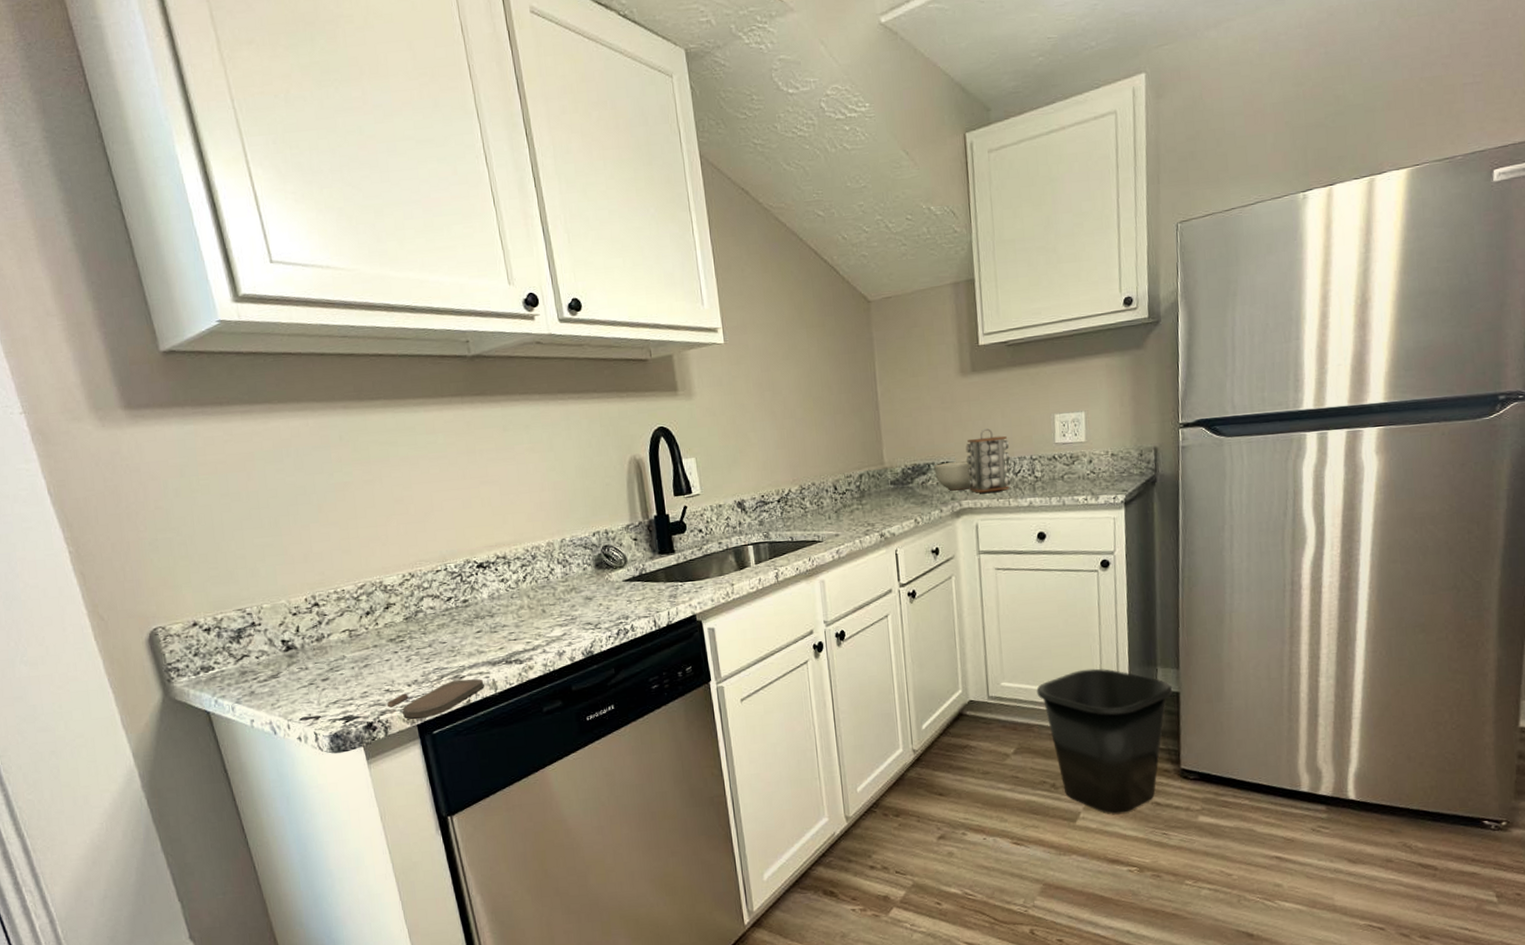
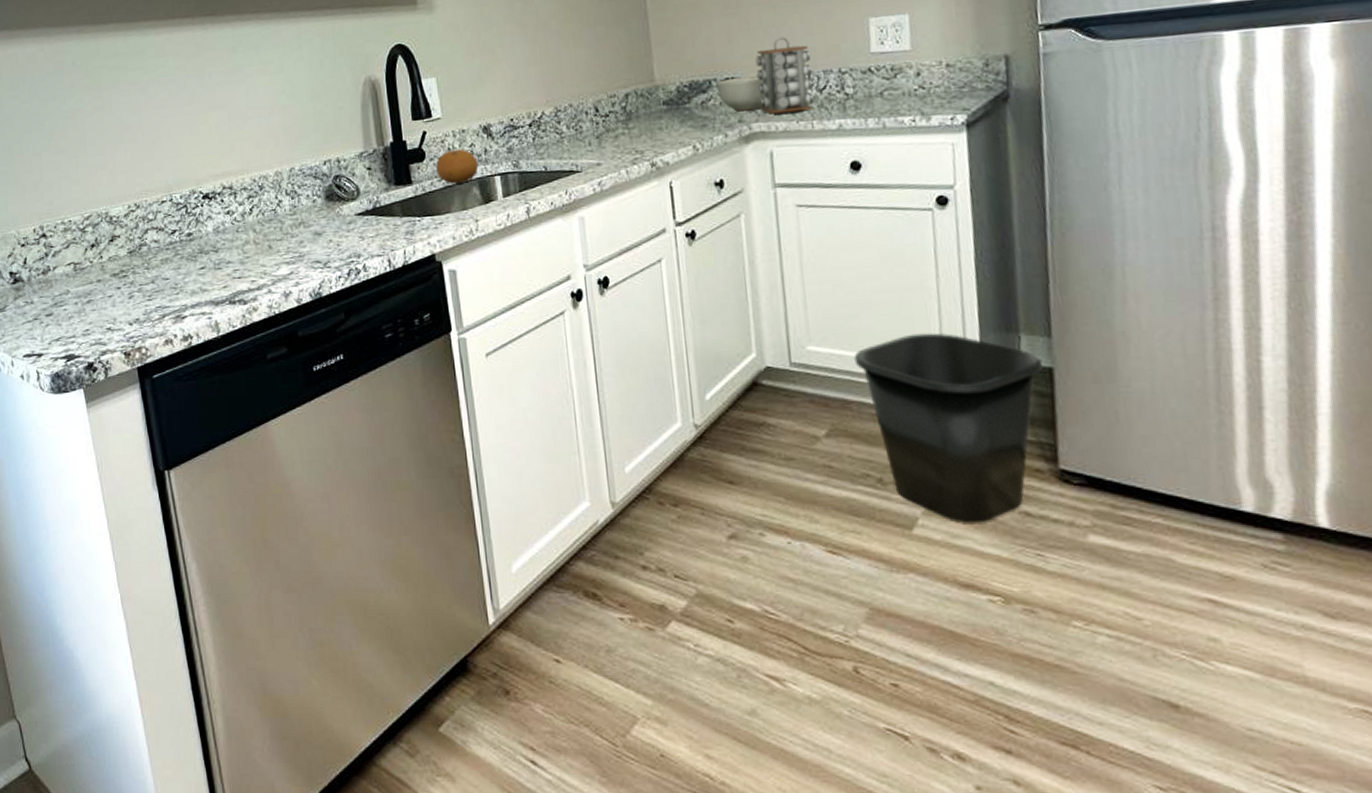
sponge: present [387,679,484,720] -> none [108,319,207,362]
fruit: none [696,521,734,553] -> present [436,149,479,184]

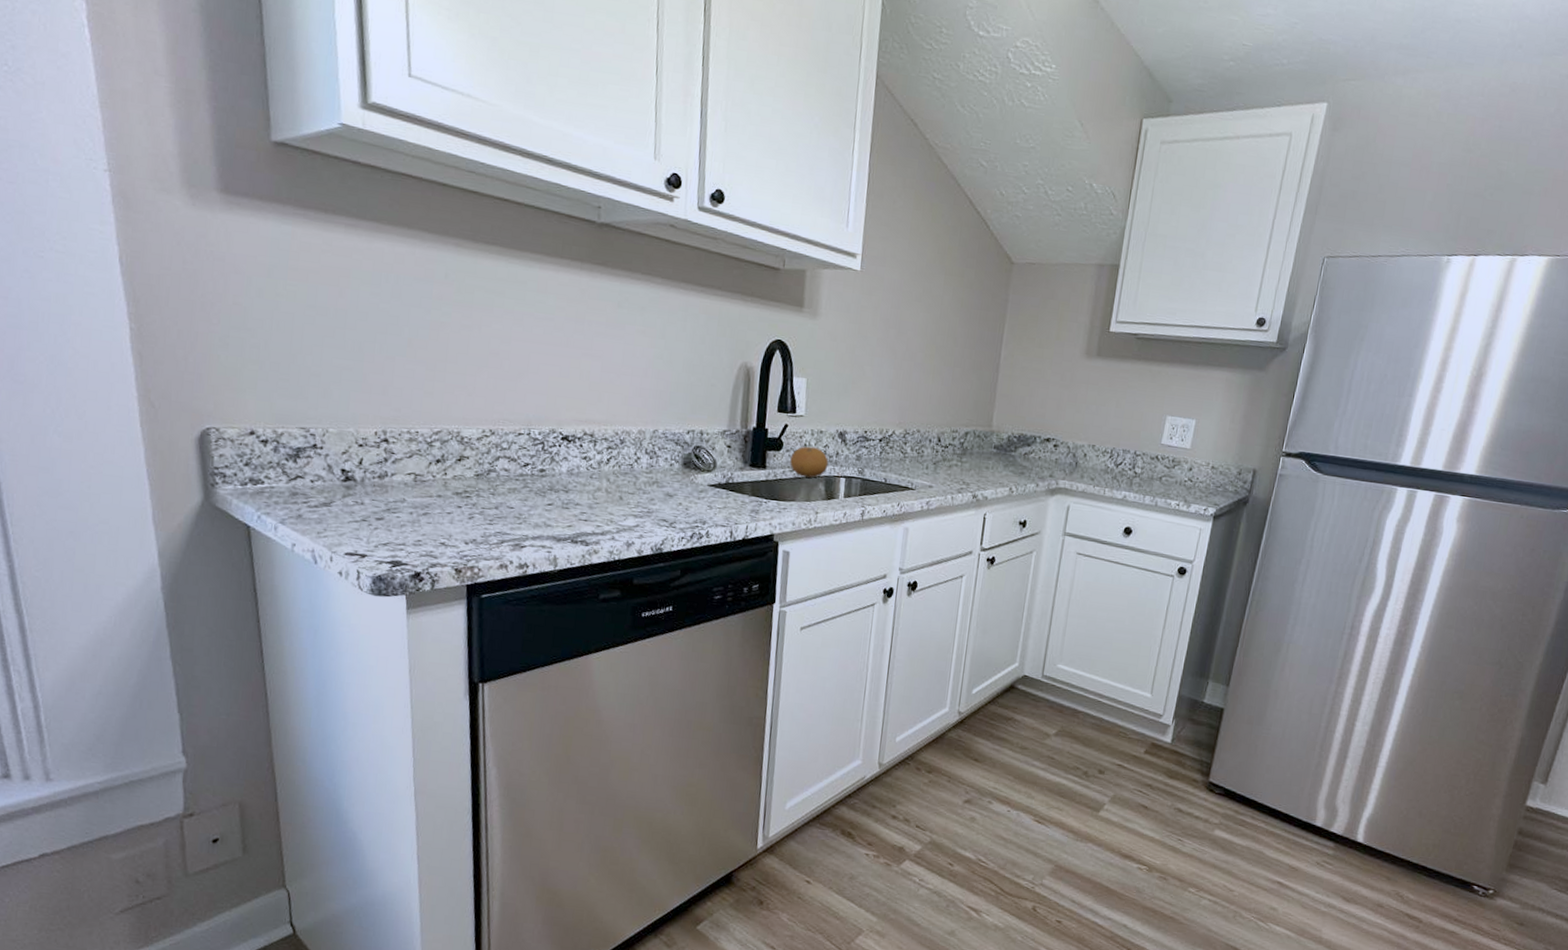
bowl: present [716,76,766,112] -> none [1039,438,1077,470]
spice rack: present [755,37,814,115] -> none [1068,414,1117,479]
waste bin: present [854,333,1042,523] -> none [1089,668,1218,813]

